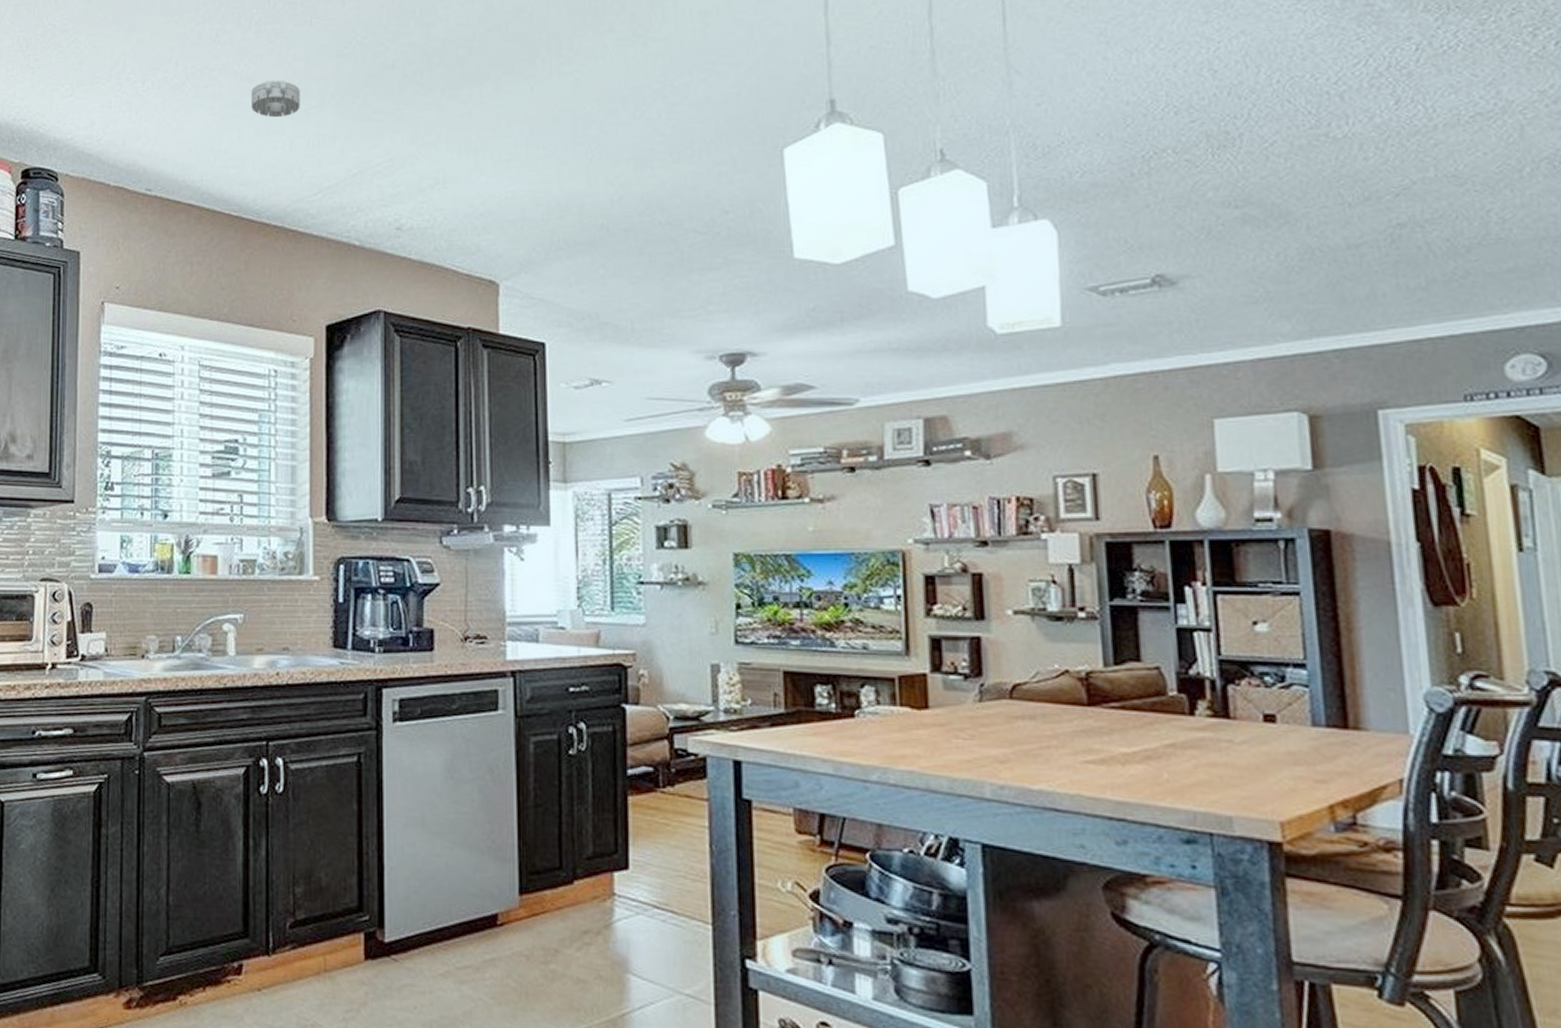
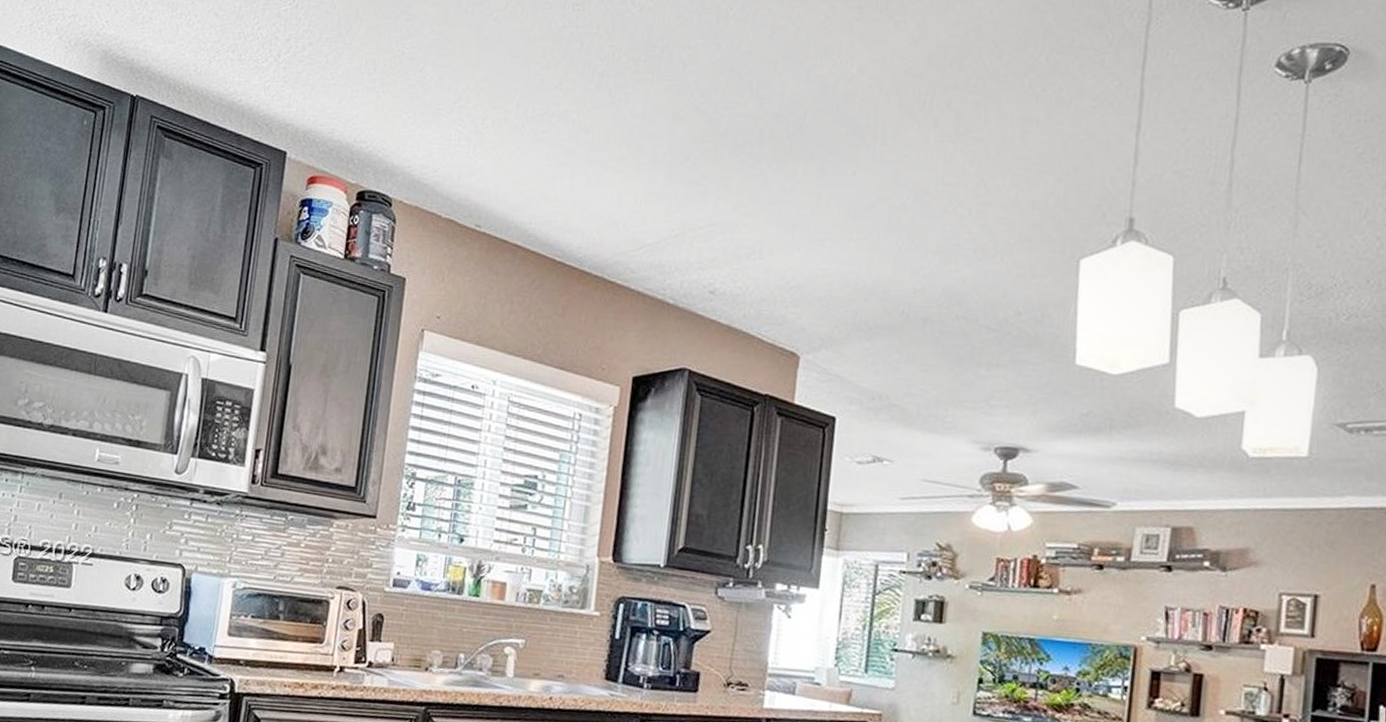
smoke detector: present [251,80,300,118] -> none [585,132,634,171]

